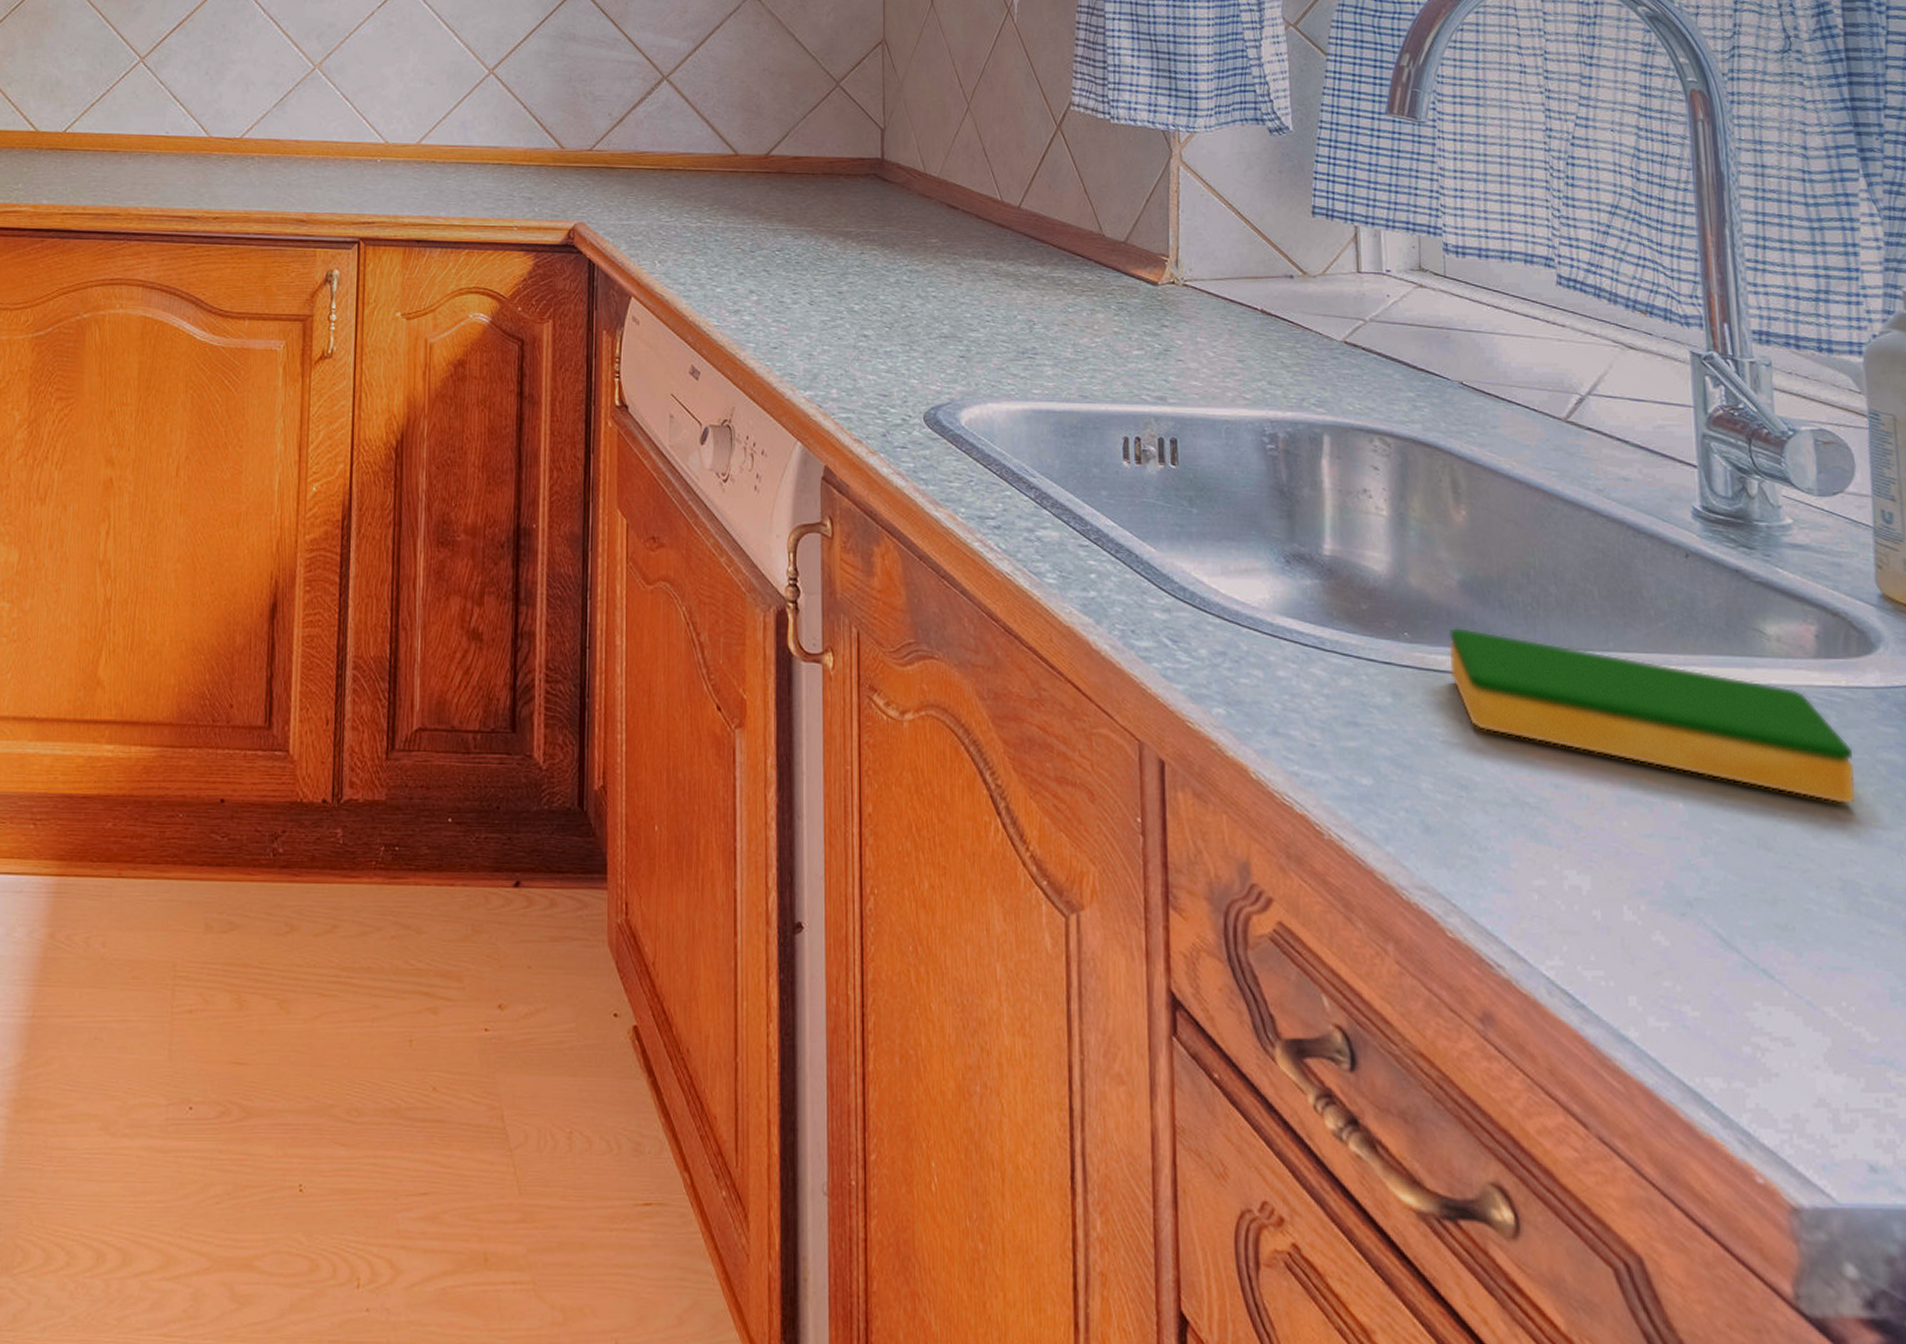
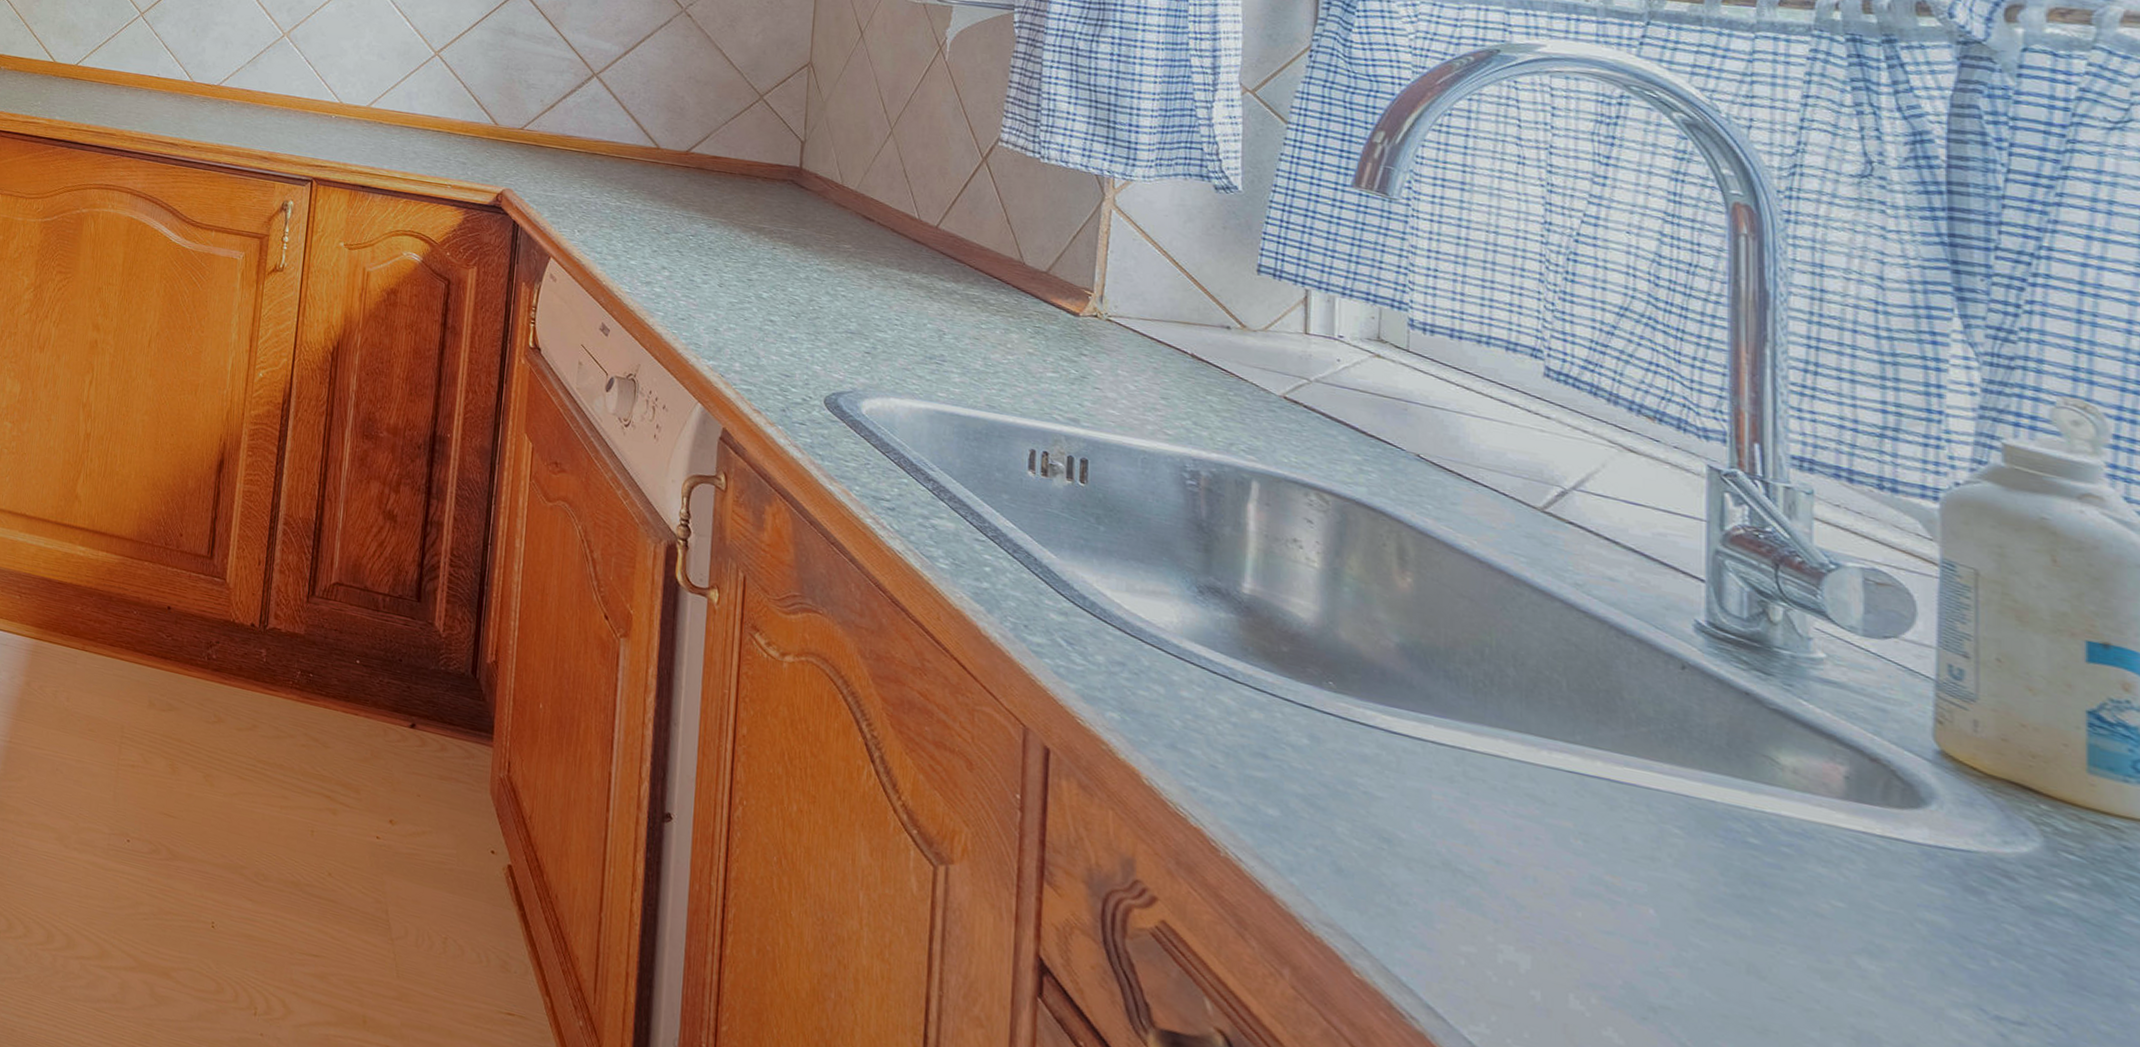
dish sponge: present [1448,627,1856,805] -> none [1380,686,1884,956]

